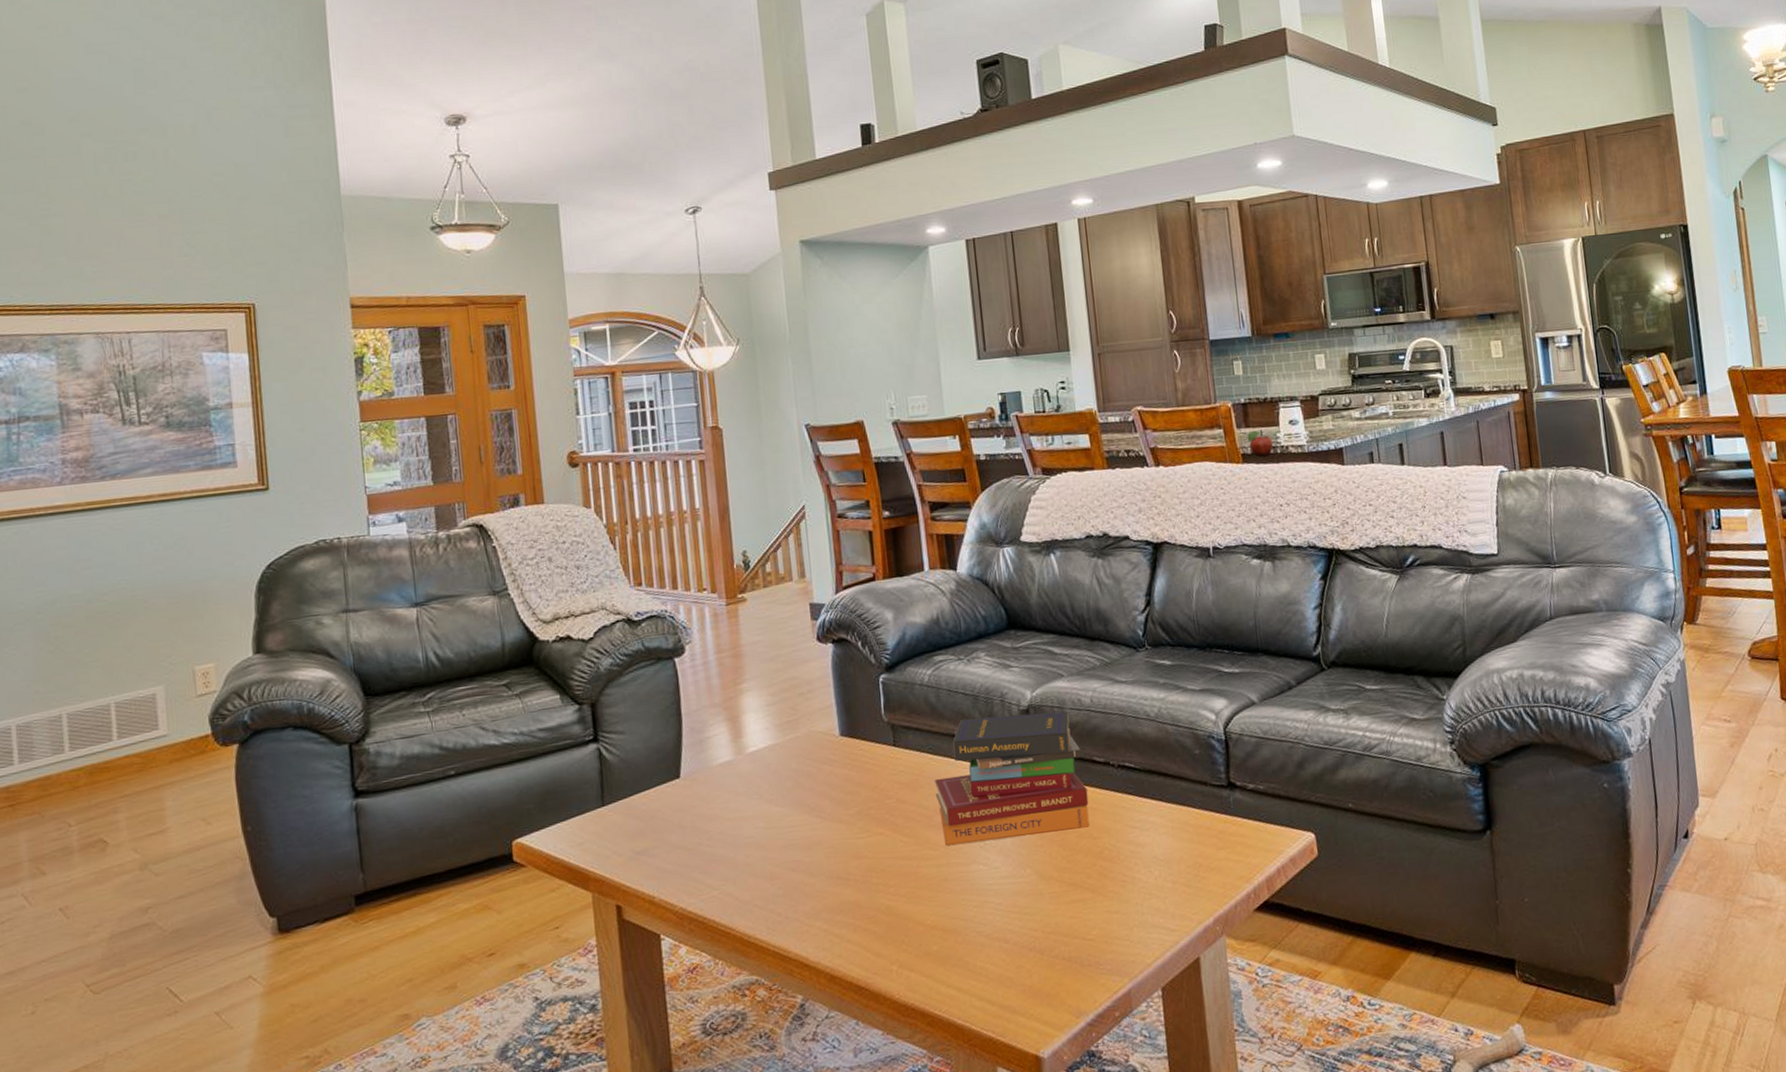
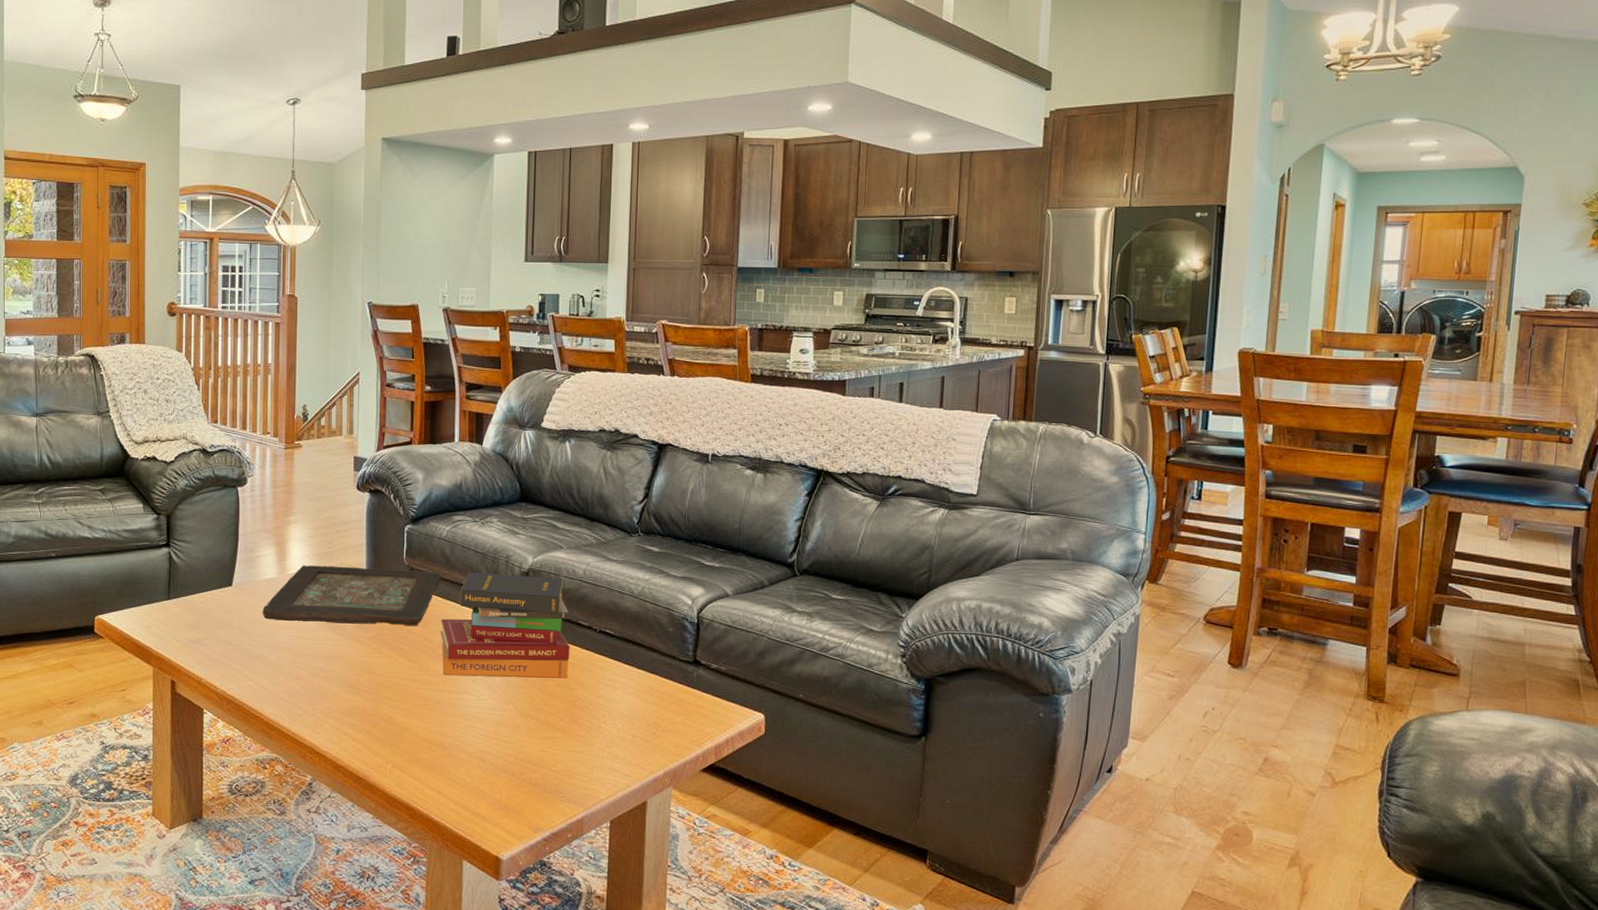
decorative tray: none [720,725,929,811] -> present [262,565,441,626]
fruit: present [1247,429,1273,457] -> none [758,354,782,379]

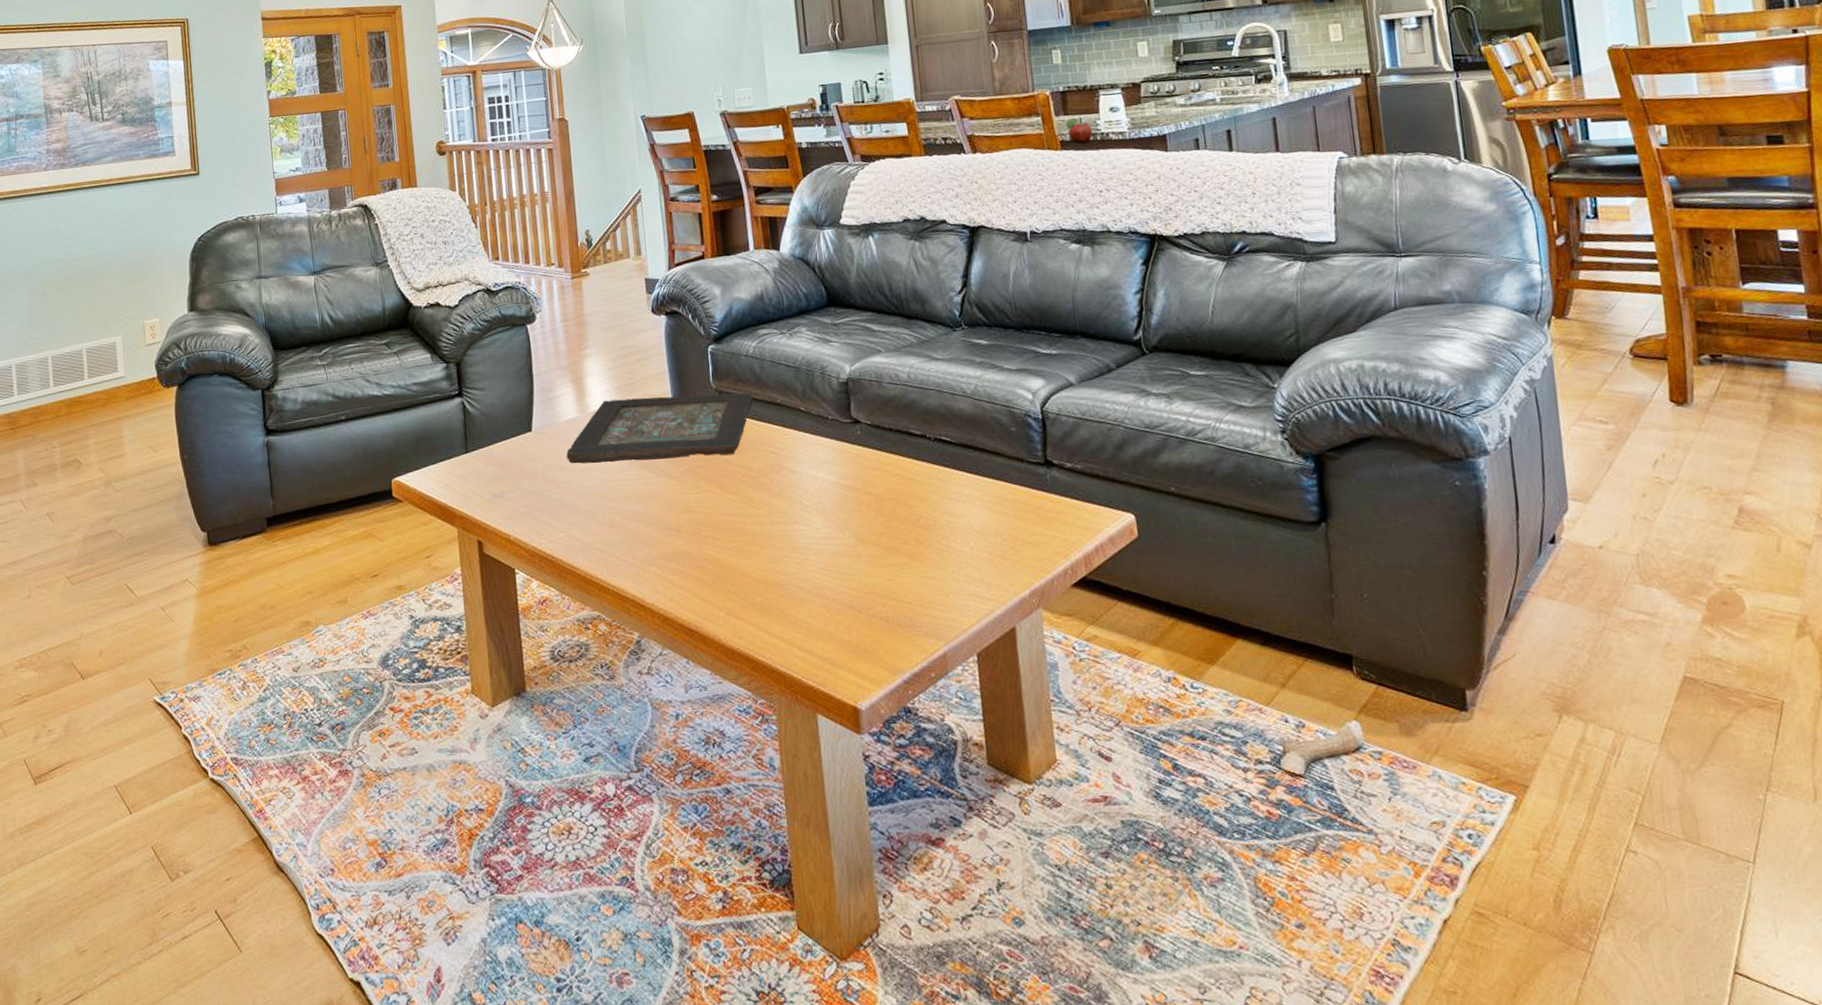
books: present [440,572,570,679] -> none [758,385,907,505]
fruit: none [758,354,782,379] -> present [1065,116,1093,143]

